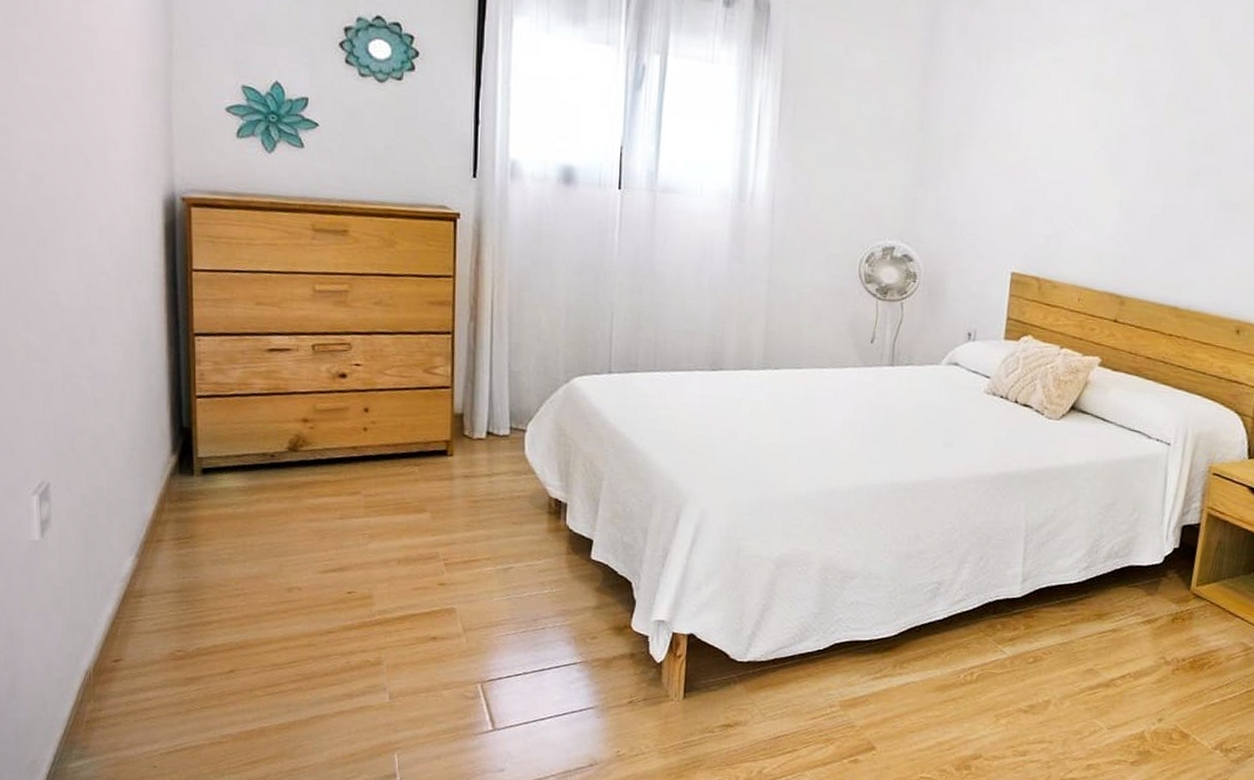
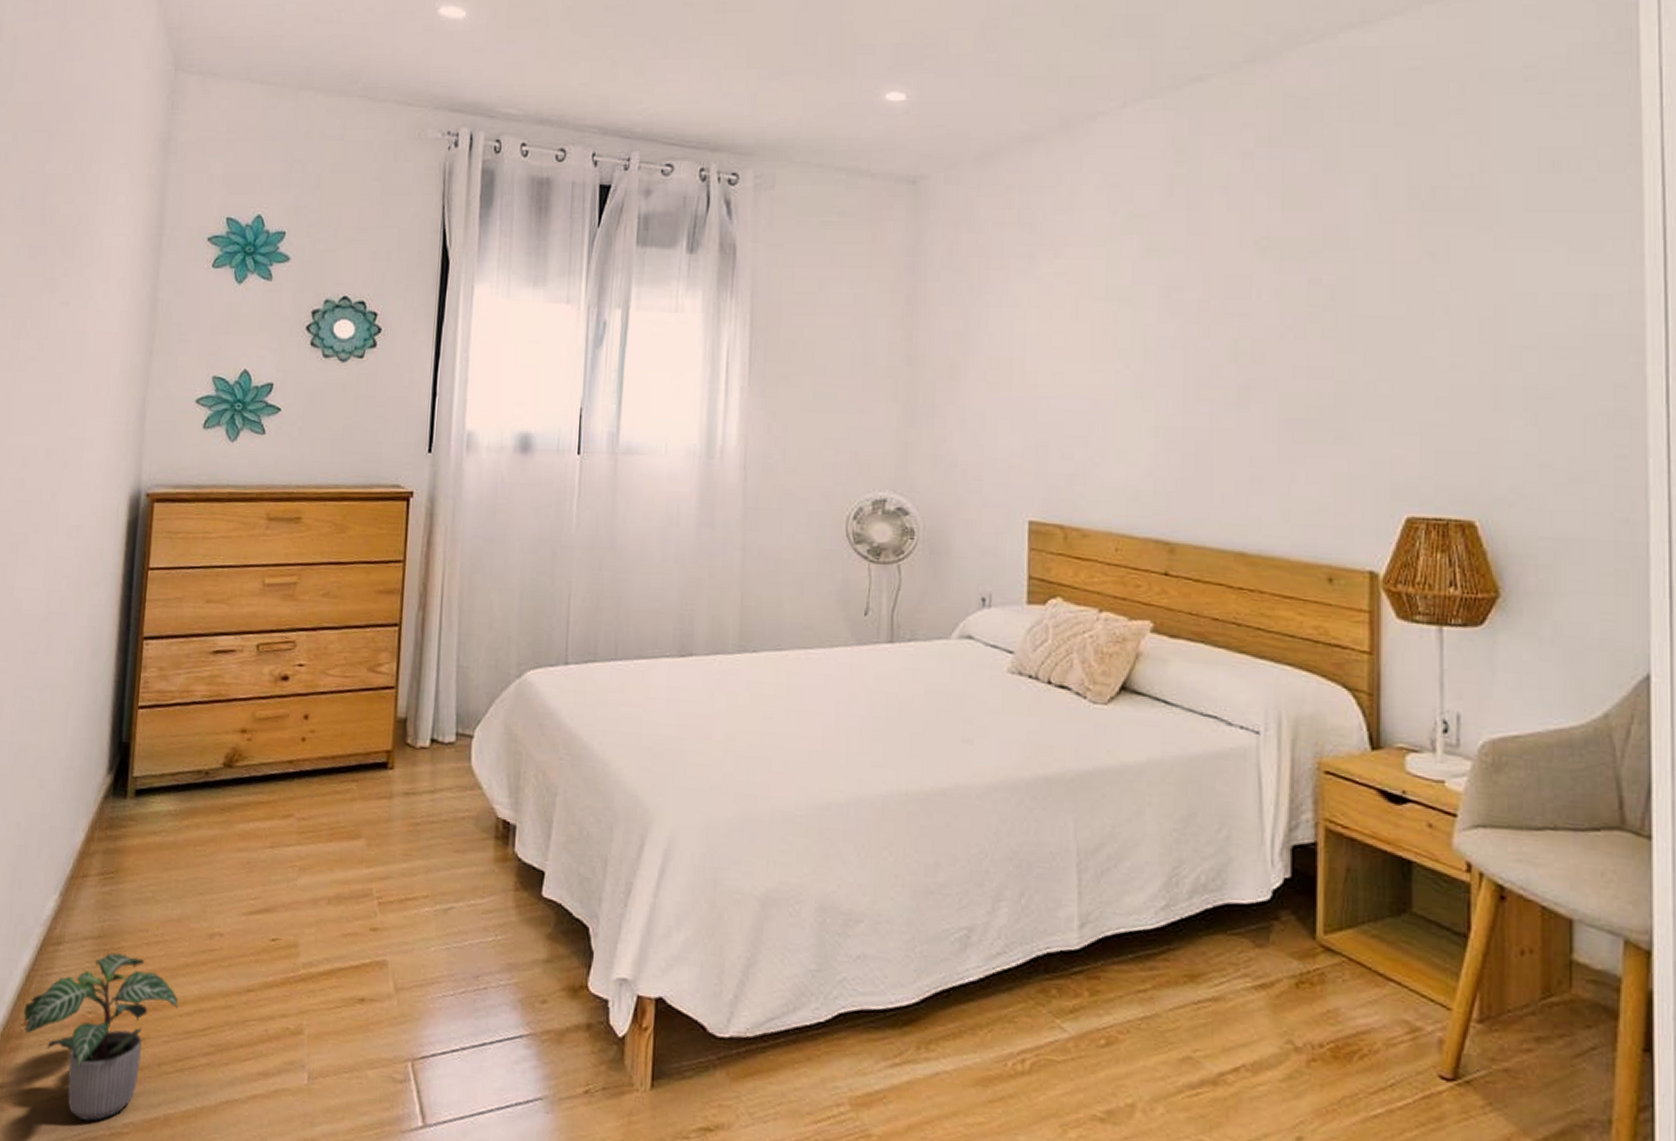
potted plant: none [113,603,264,734] -> present [23,952,179,1121]

